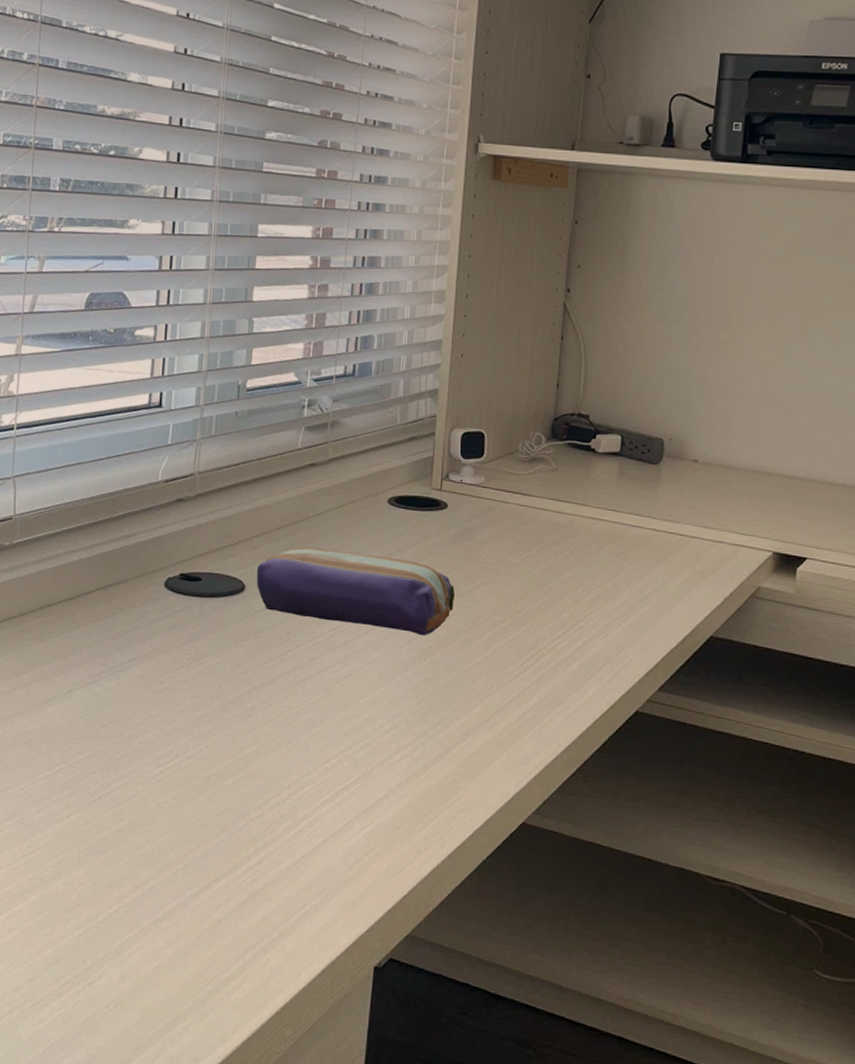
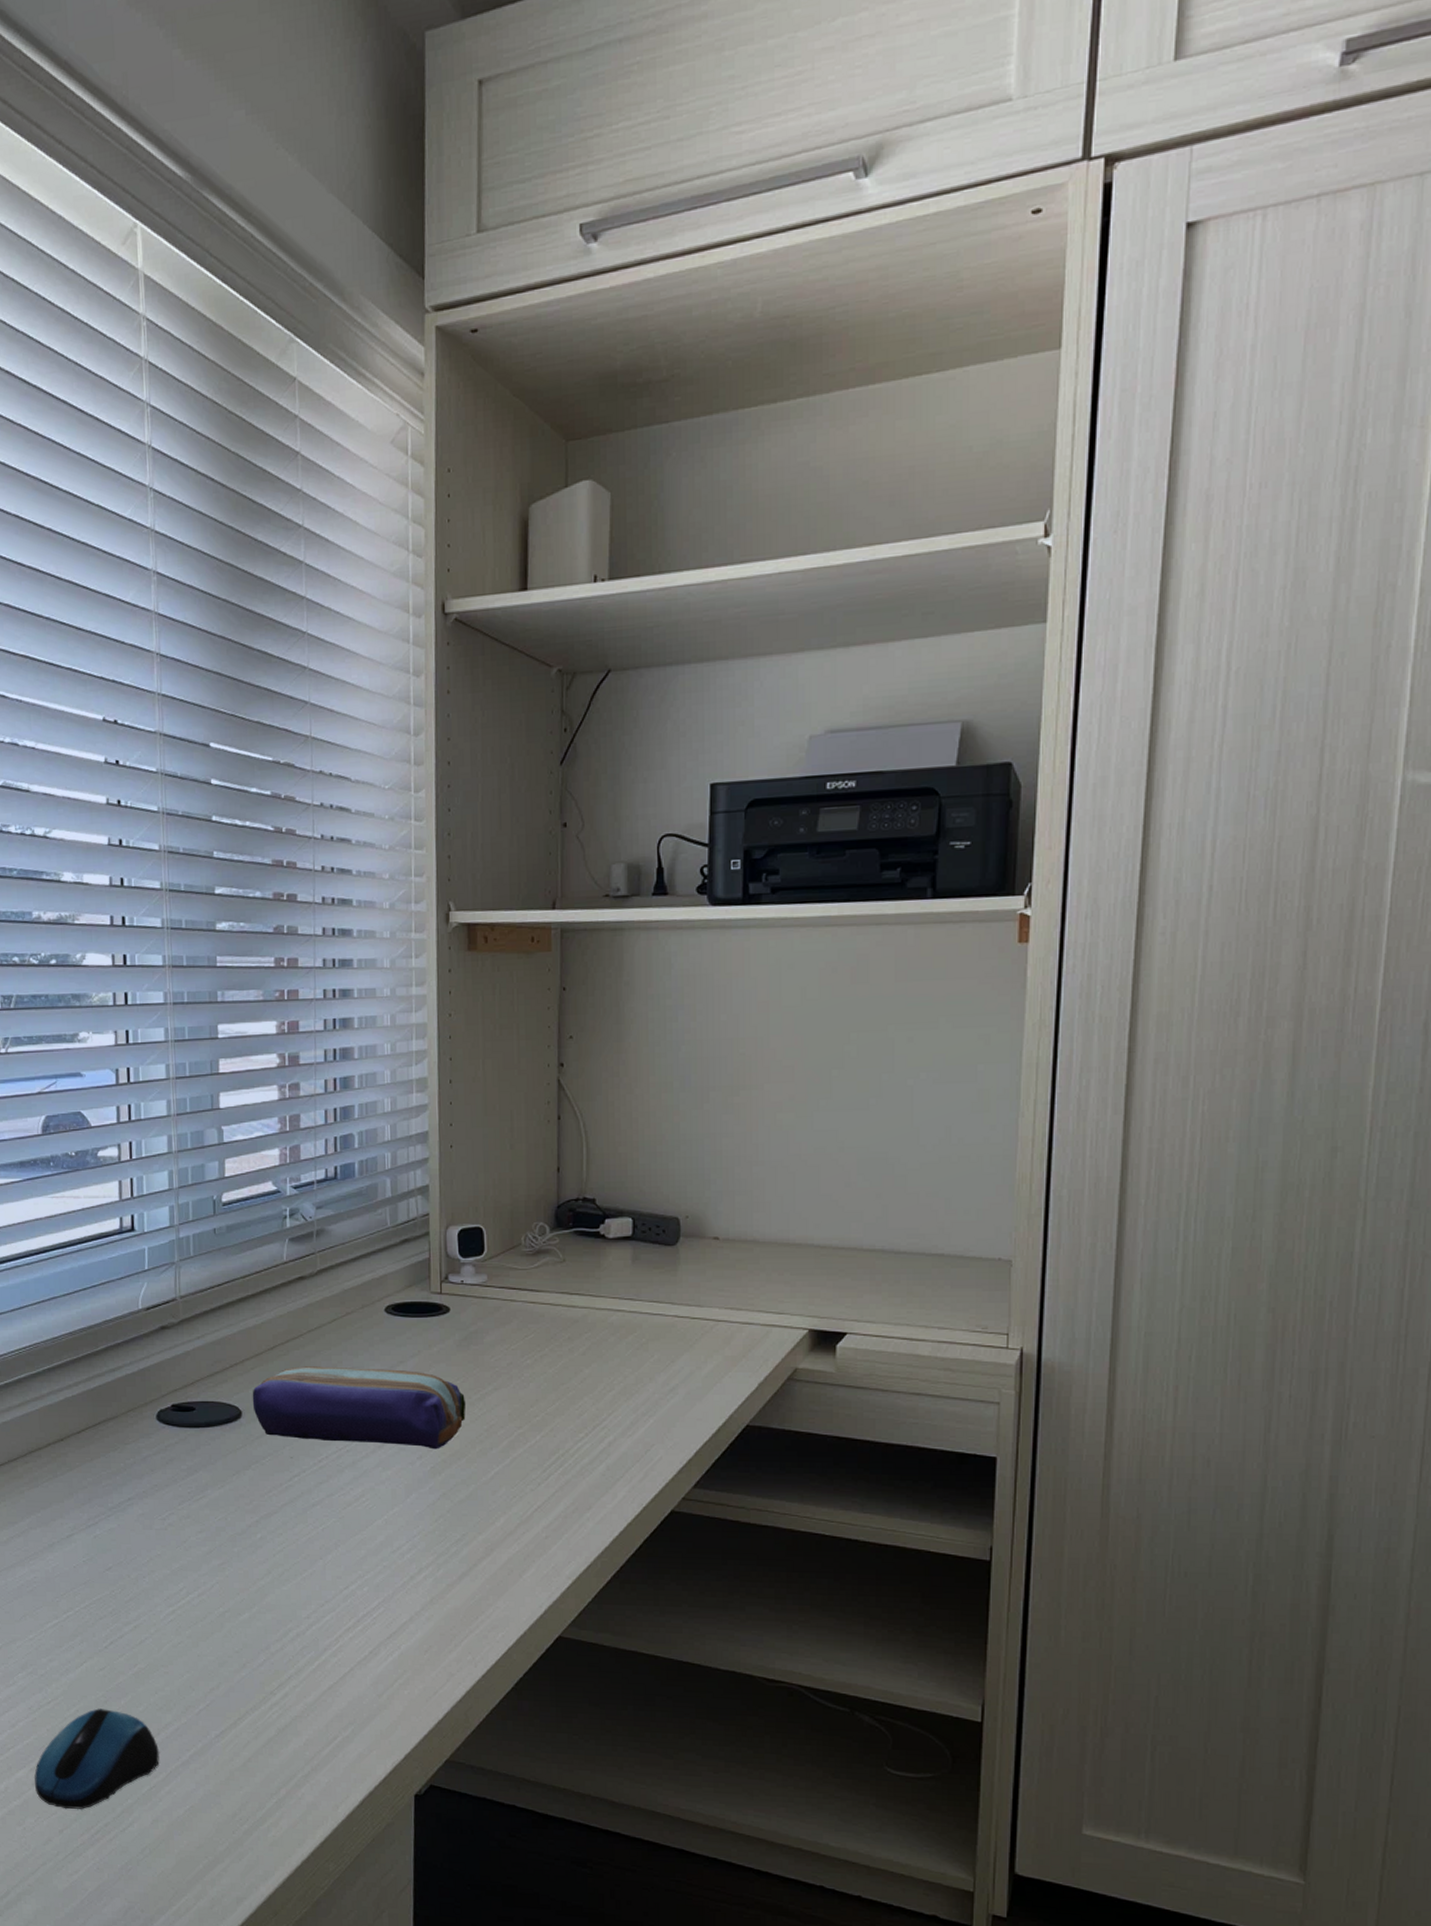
computer mouse: none [10,861,135,960] -> present [34,1708,160,1810]

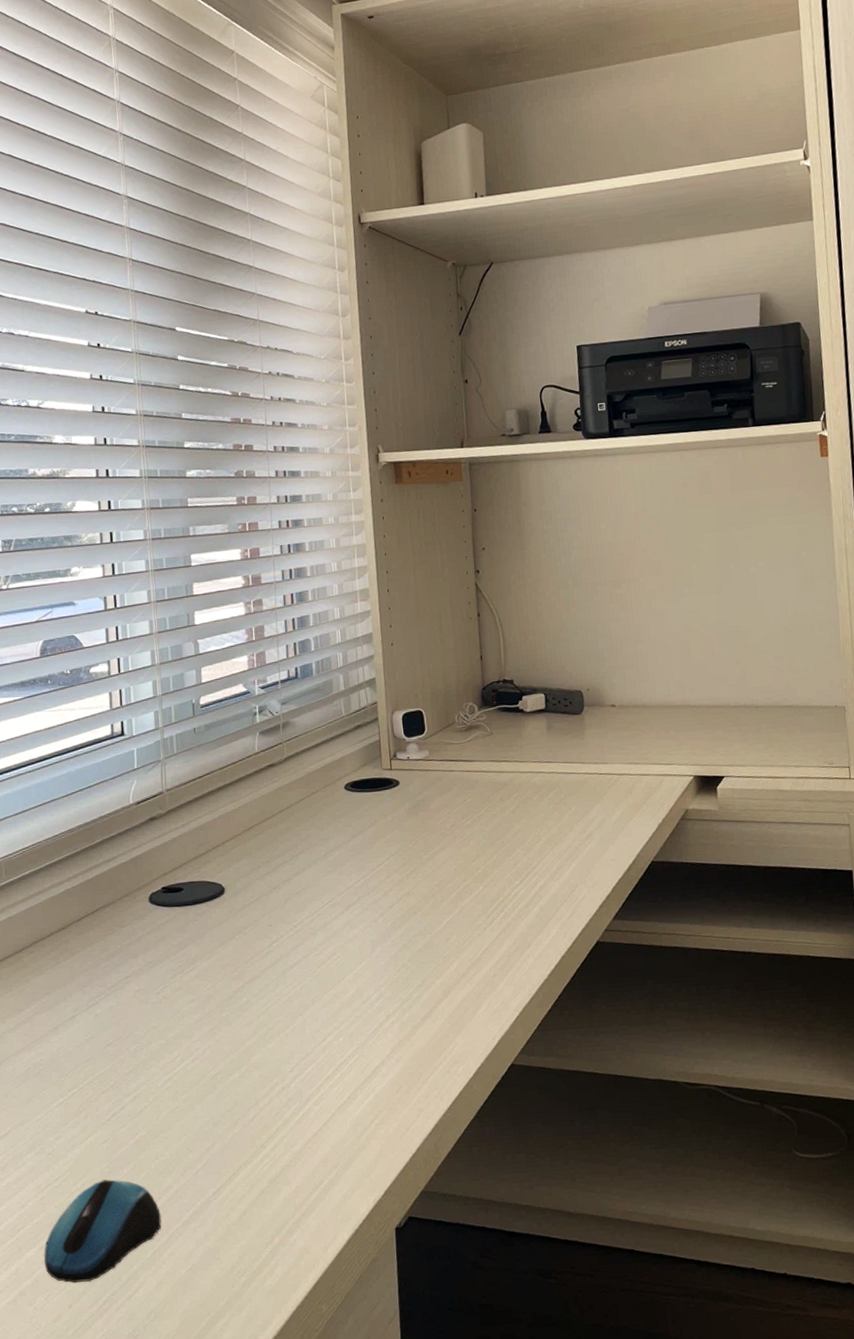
pencil case: present [252,1366,466,1450] -> none [233,838,419,908]

